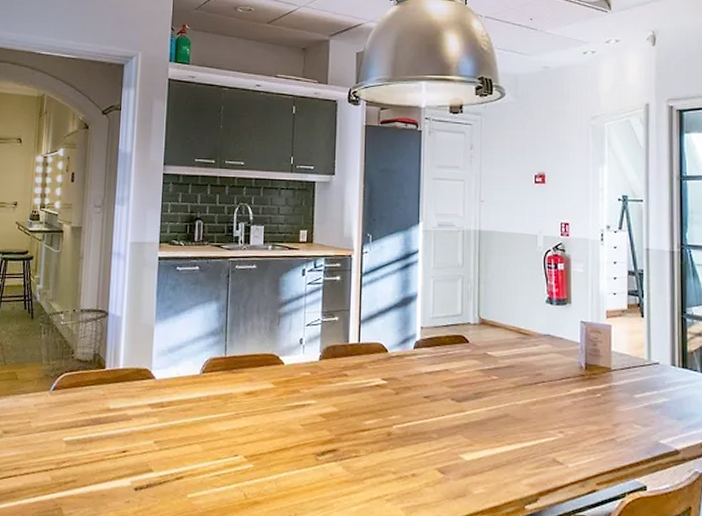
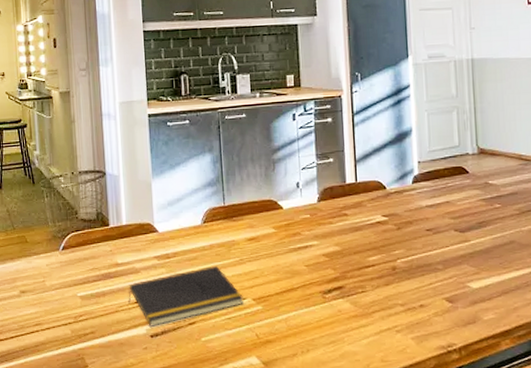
notepad: none [116,419,236,479] -> present [128,266,244,327]

